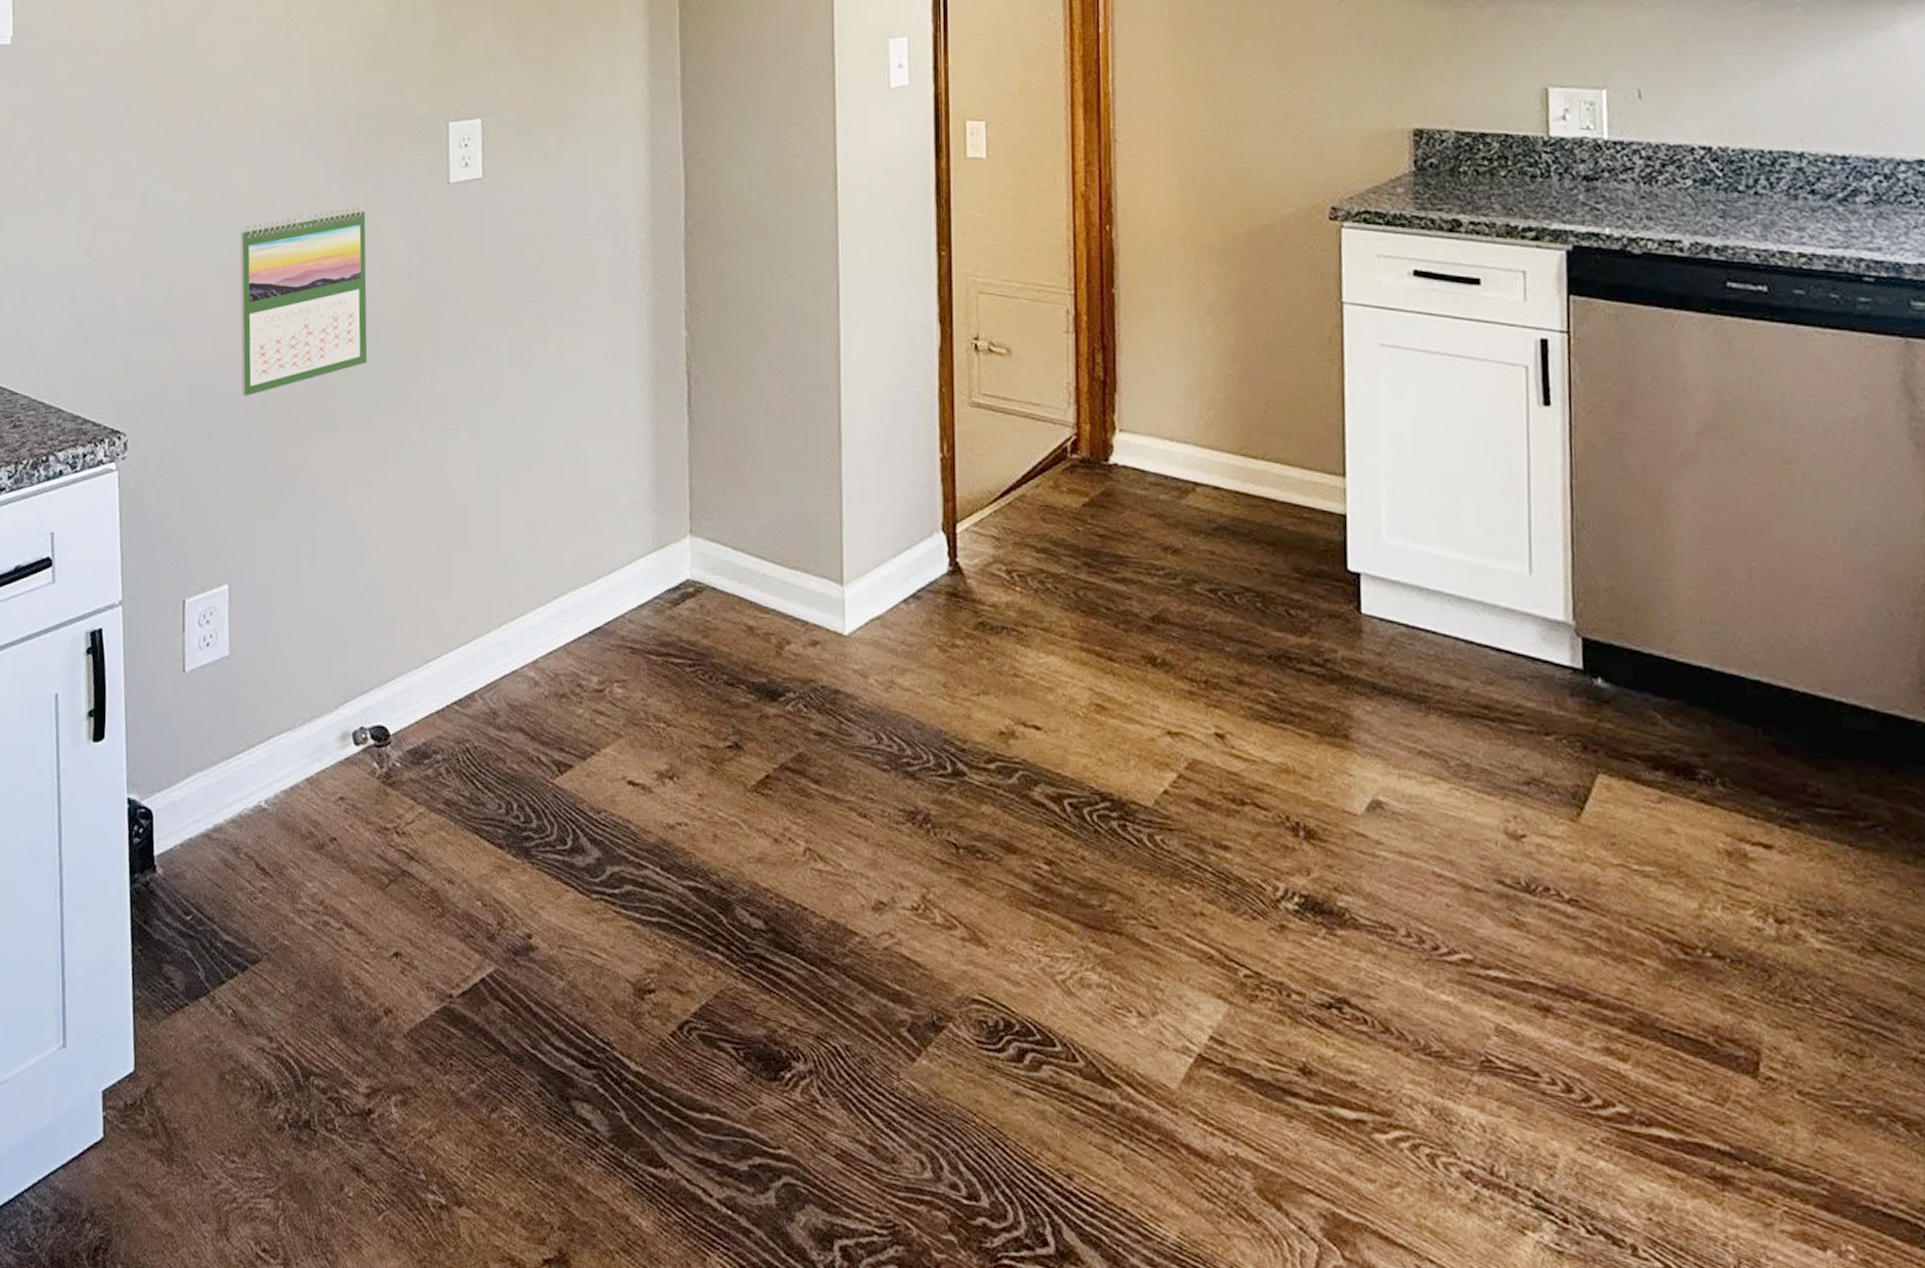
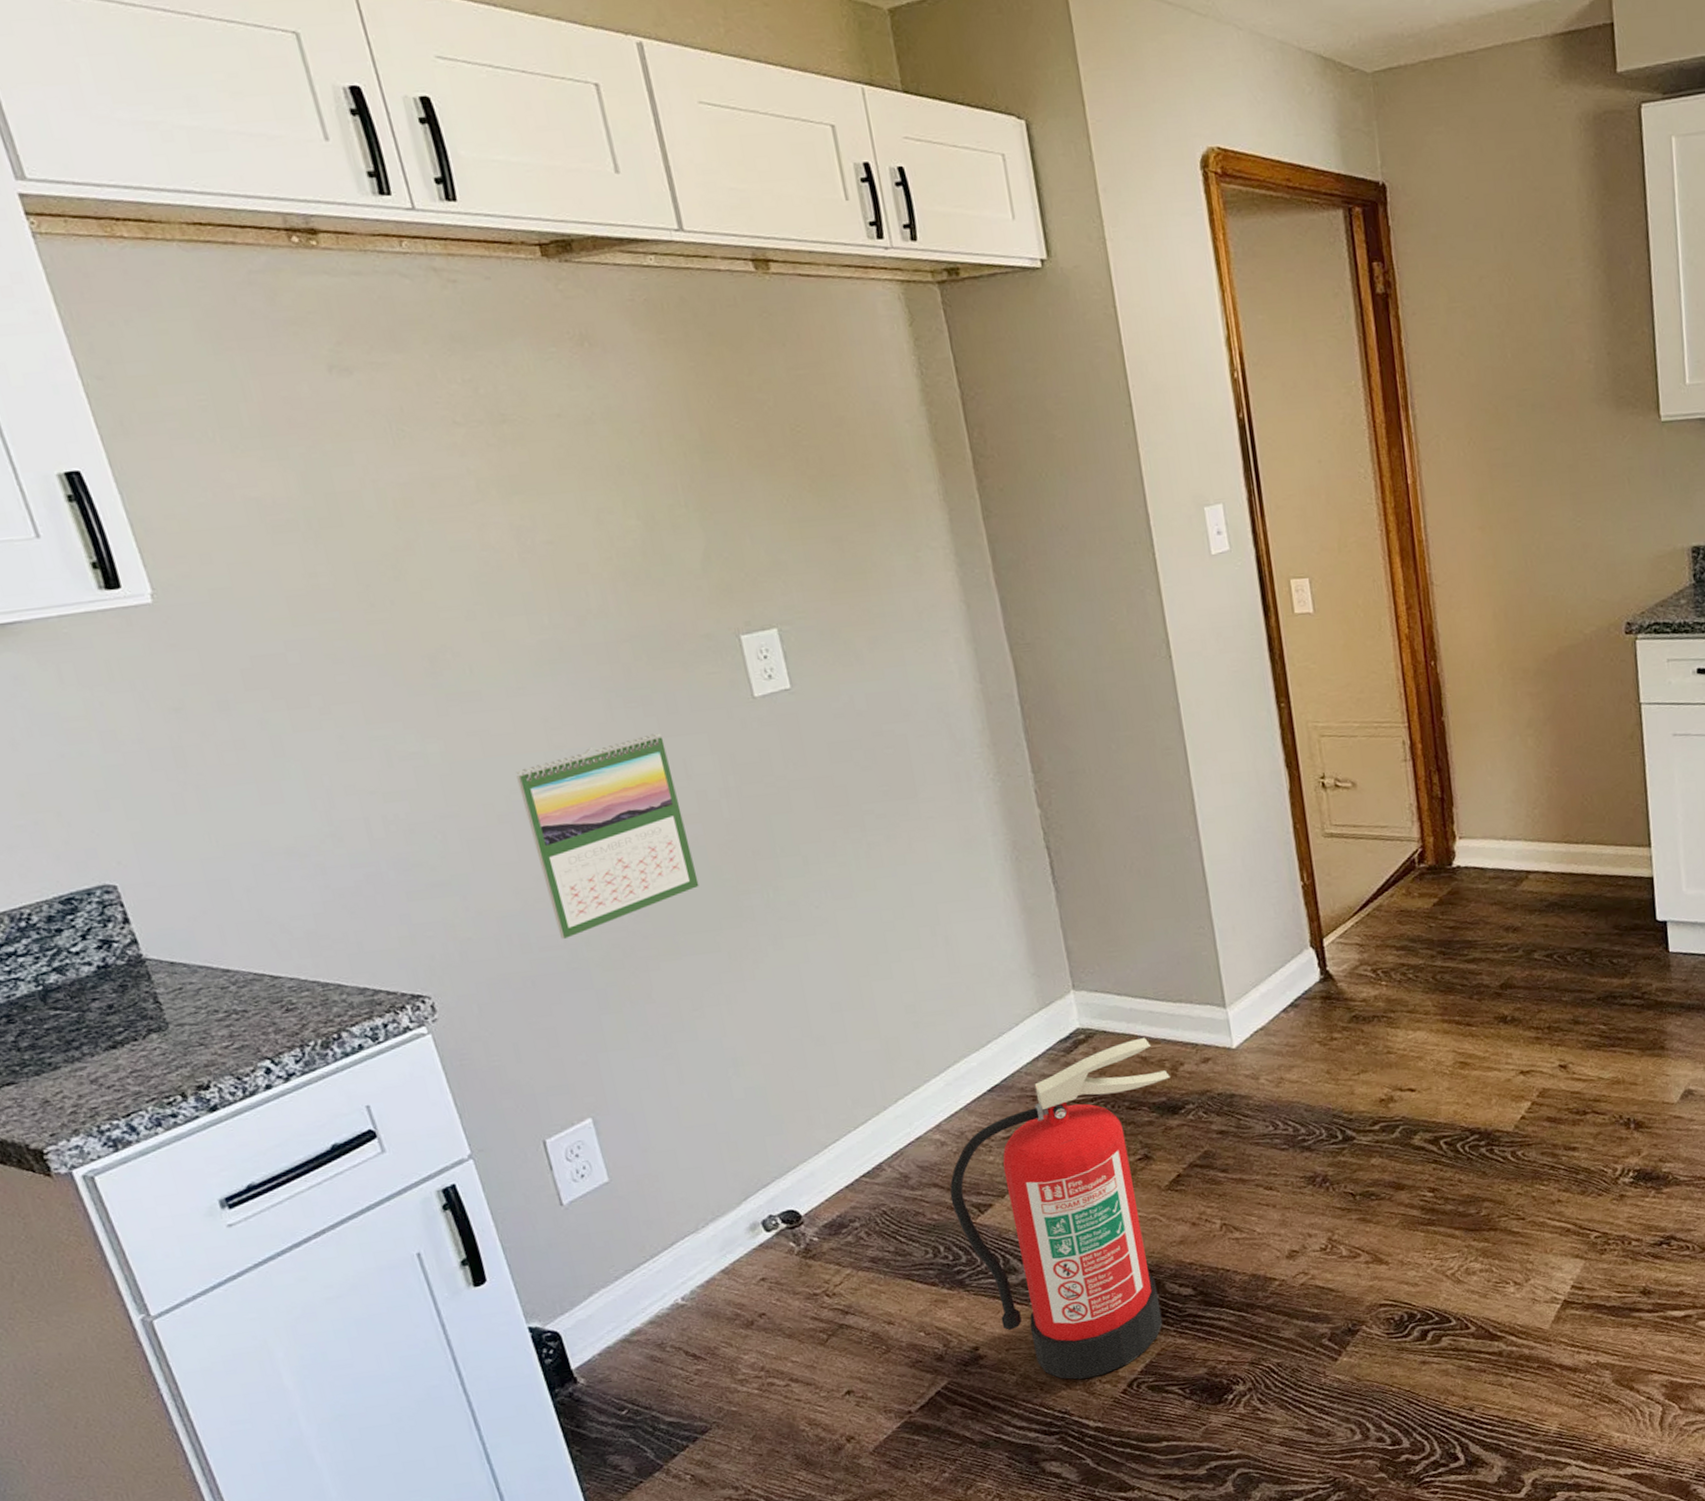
fire extinguisher: none [533,603,774,1007] -> present [950,1037,1170,1380]

